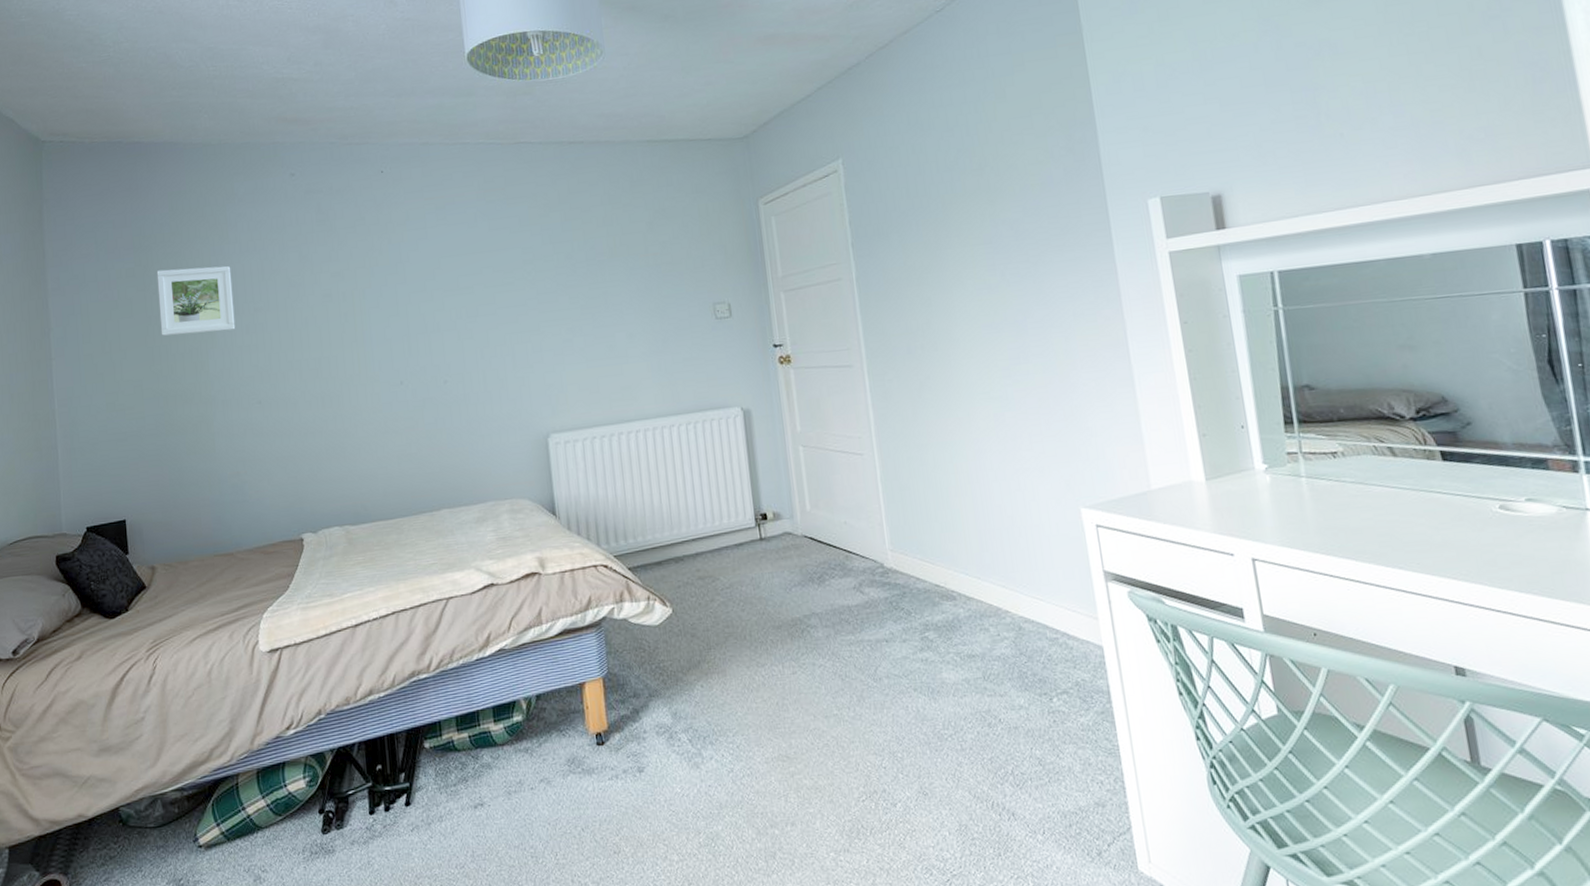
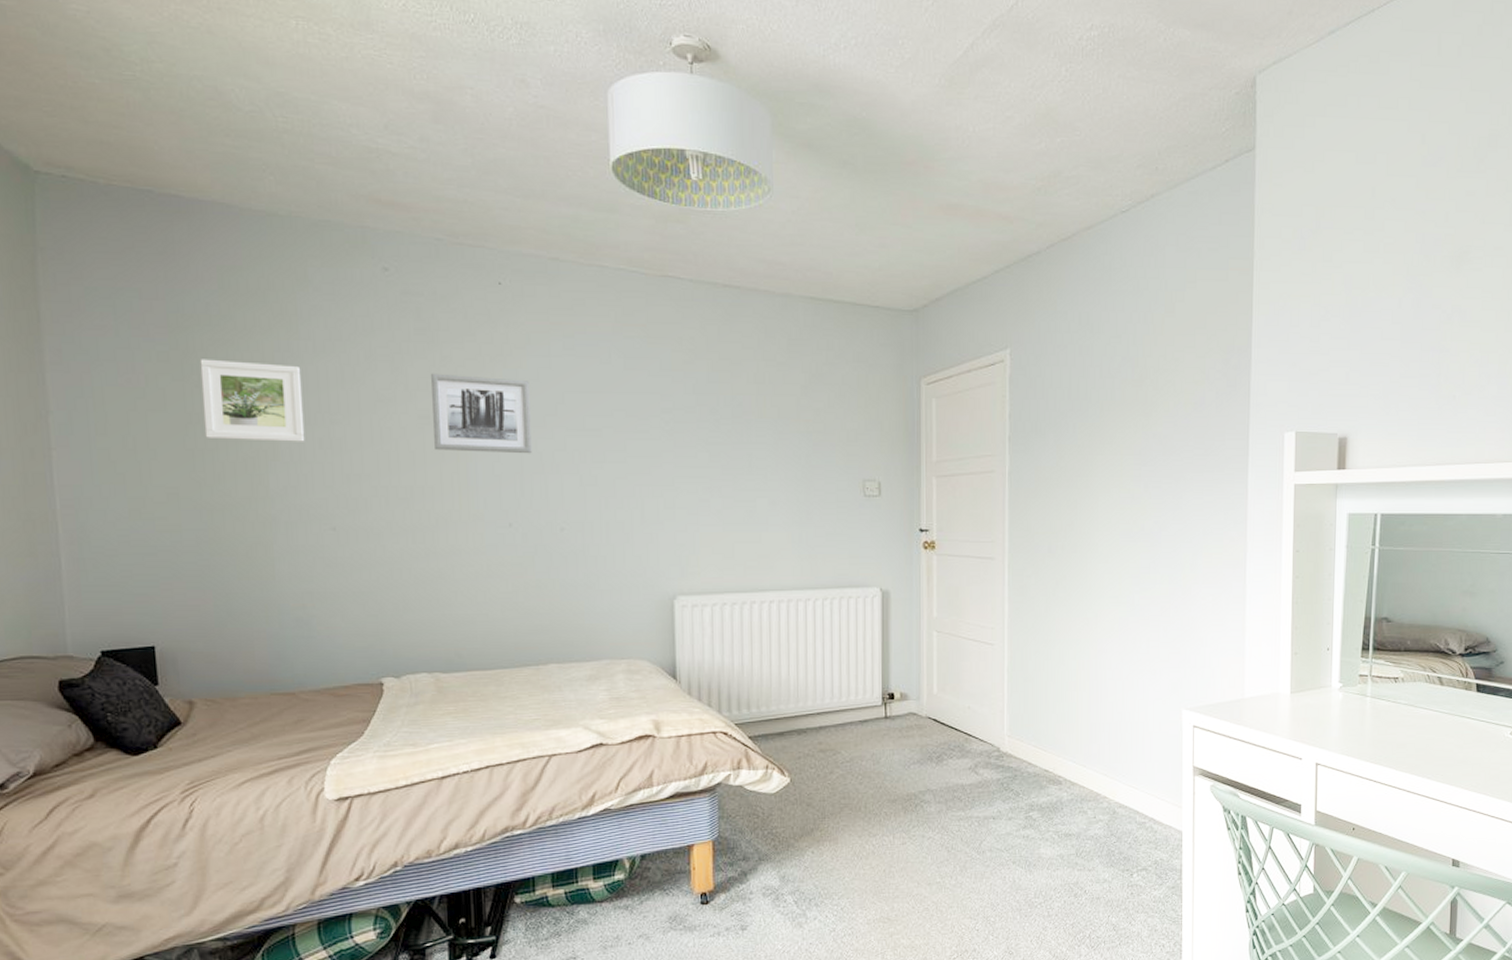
wall art: none [331,252,416,324] -> present [430,373,532,454]

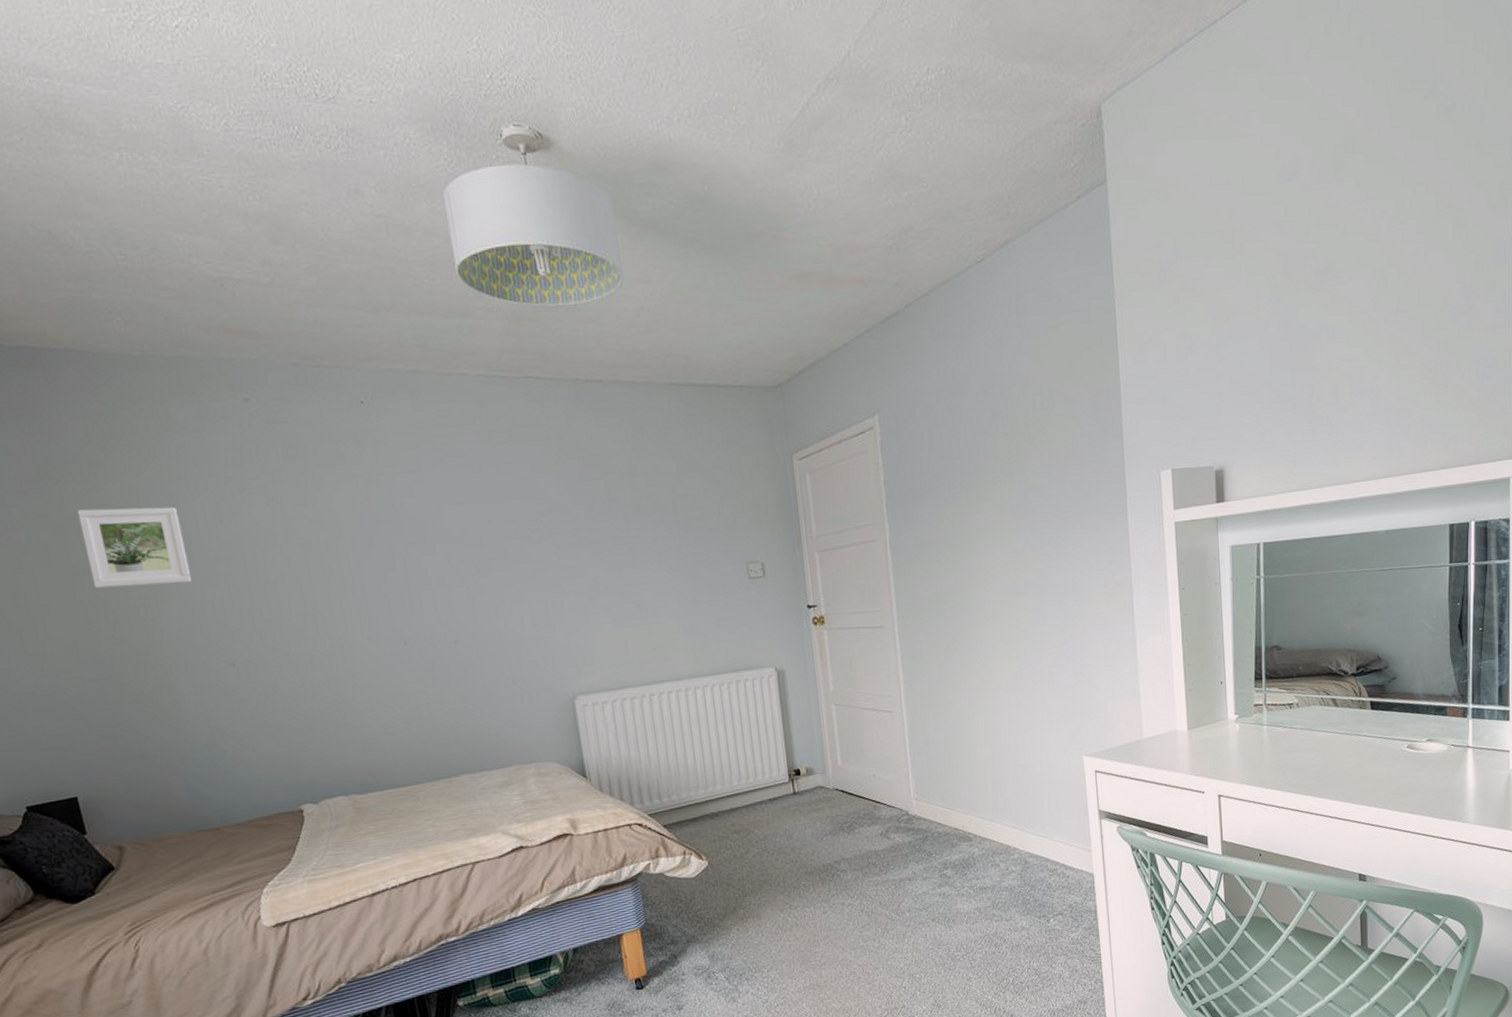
wall art: present [430,373,532,454] -> none [306,497,416,577]

